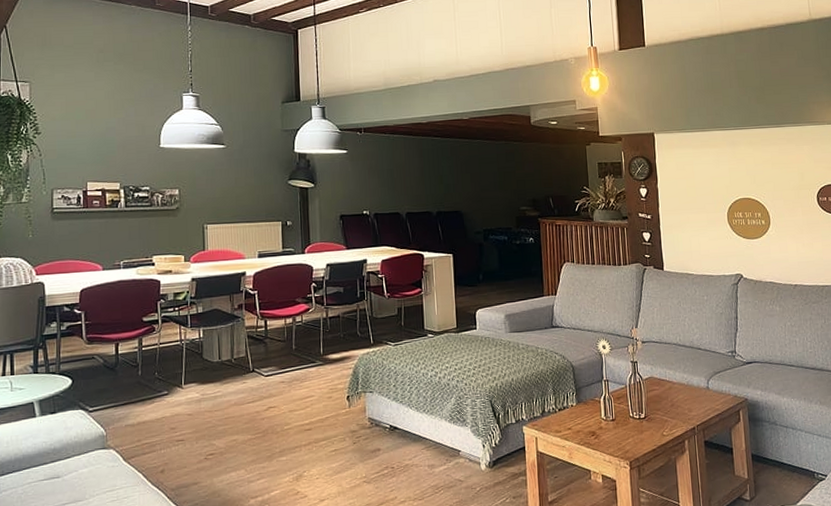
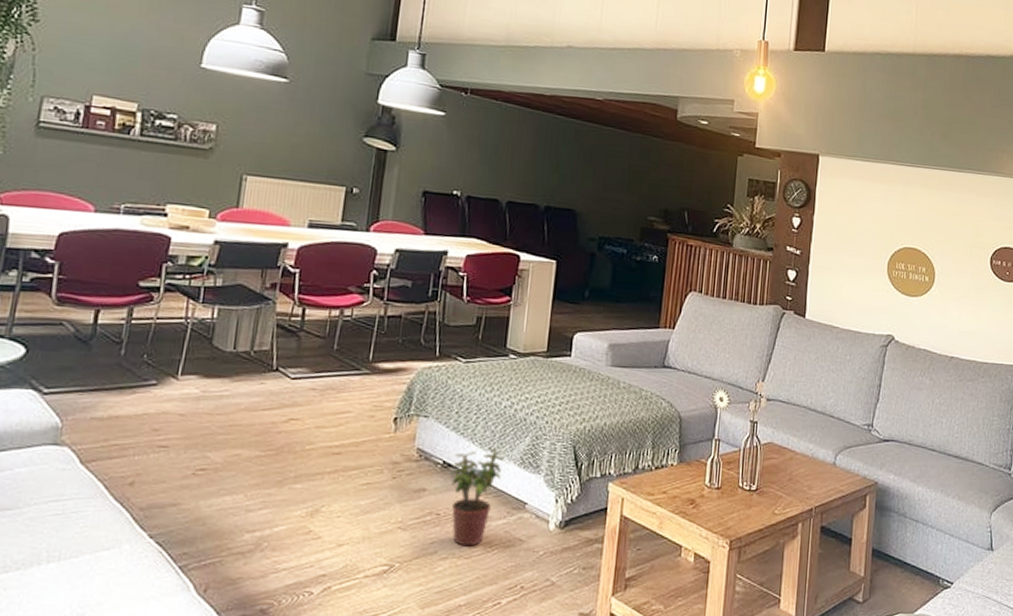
potted plant: none [396,410,437,491] -> present [450,447,505,547]

